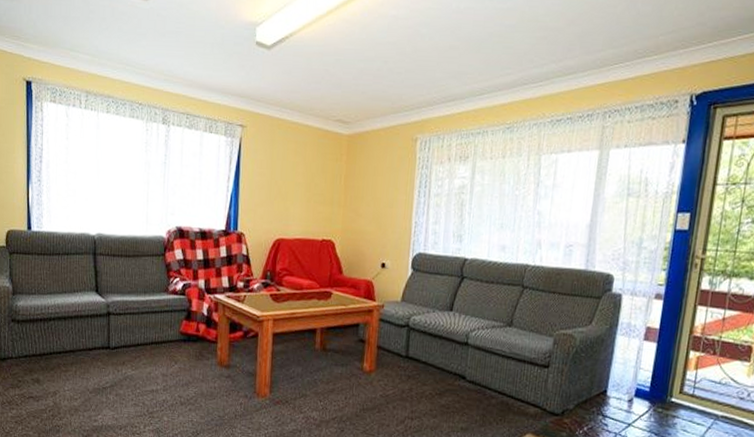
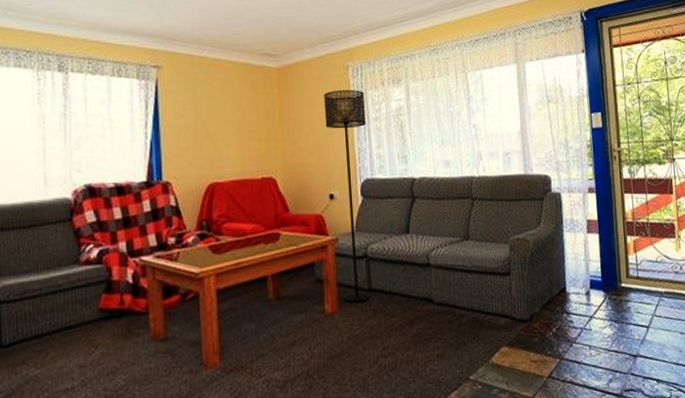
floor lamp: none [381,162,429,366] -> present [324,90,372,303]

